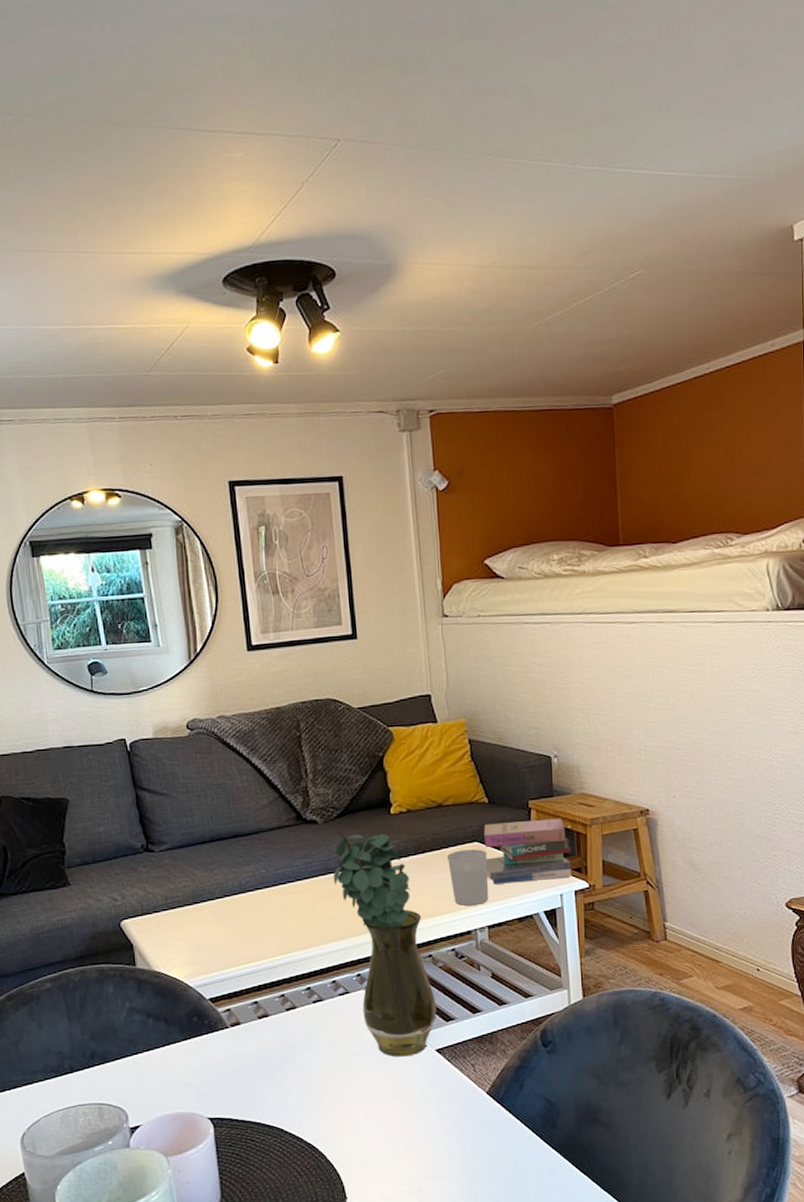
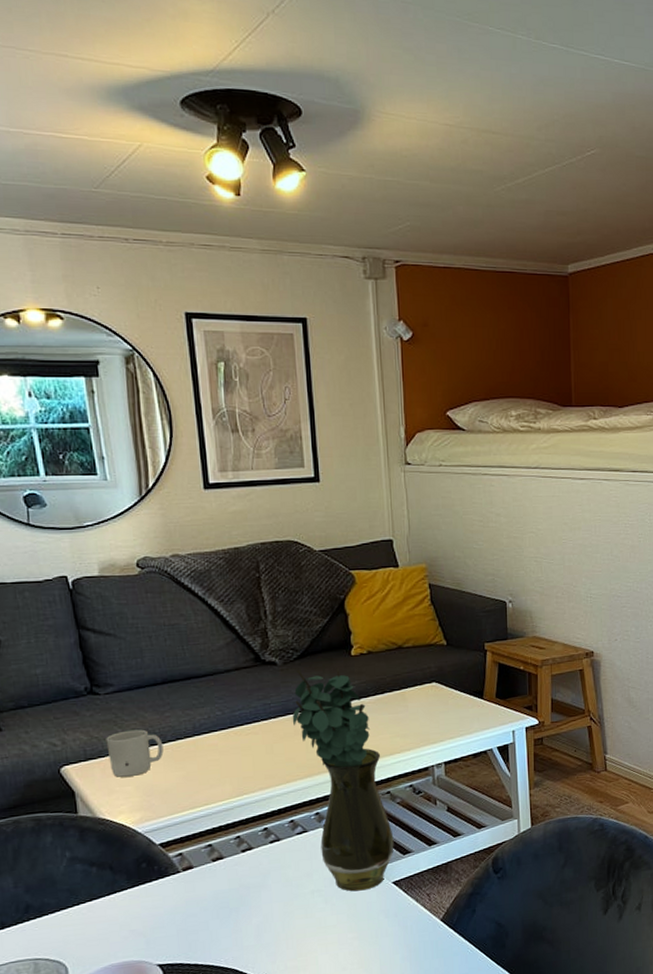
mug: none [160,886,212,932] -> present [106,729,164,777]
candle holder: present [447,849,489,906] -> none [407,689,446,743]
books: present [483,818,572,884] -> none [441,659,524,722]

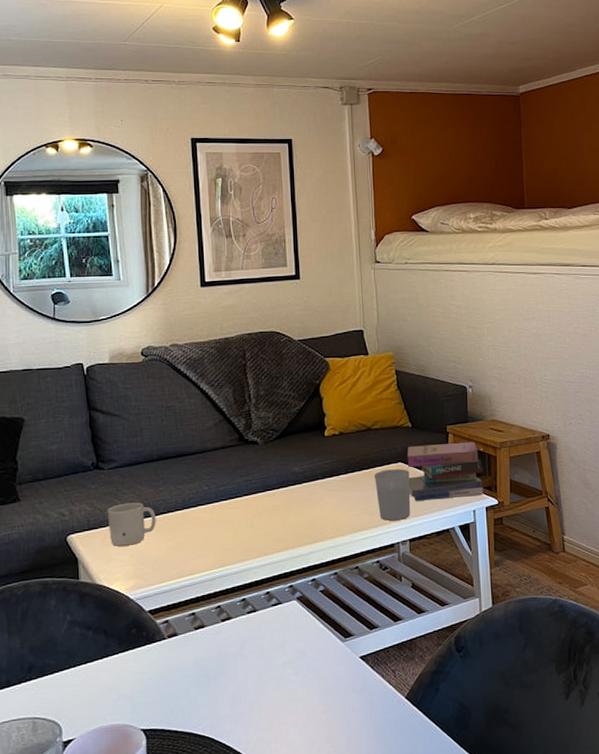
vase: present [292,668,394,892] -> none [270,448,362,665]
candle holder: none [407,689,446,743] -> present [375,469,411,521]
books: none [441,659,524,722] -> present [407,441,484,501]

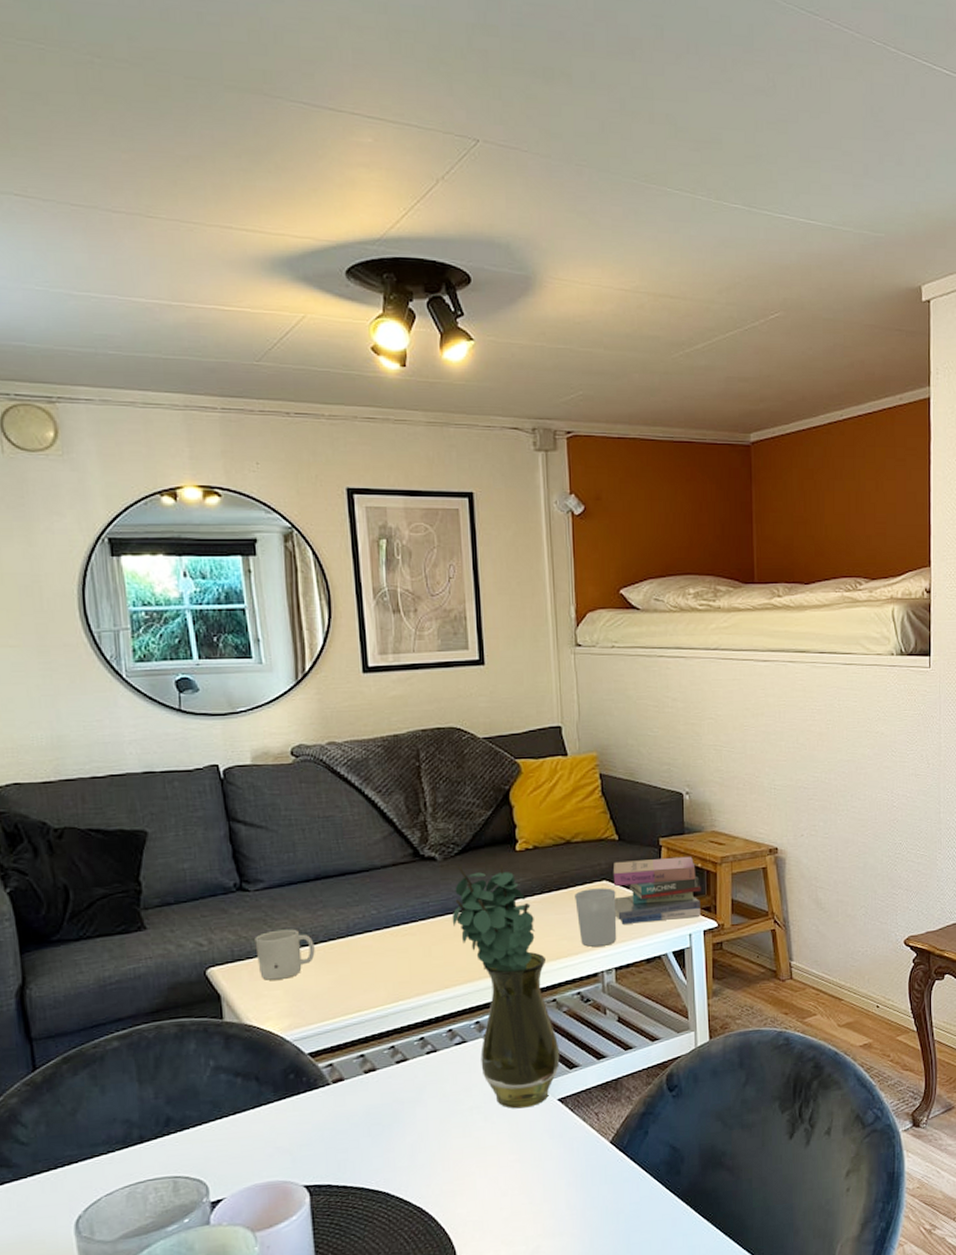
vase: none [270,448,362,665] -> present [452,864,560,1109]

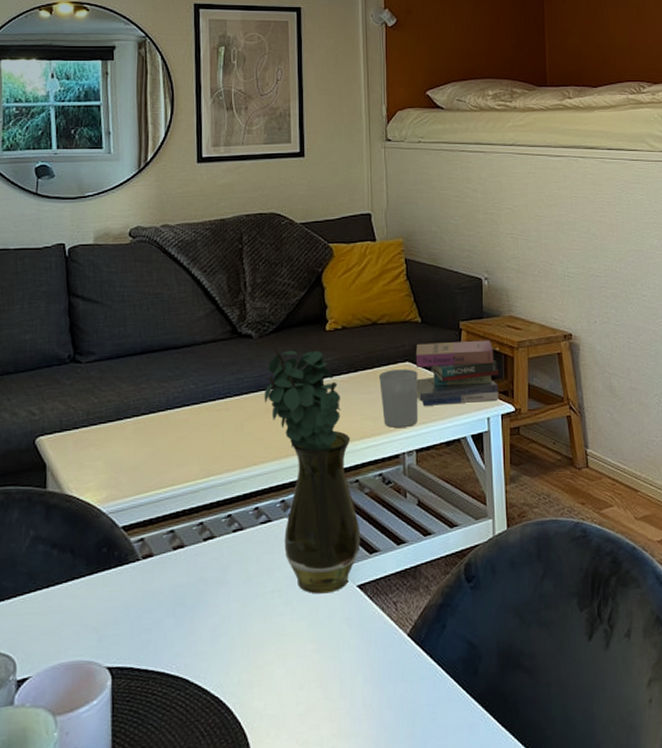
mug: present [254,929,315,980] -> none [82,401,136,451]

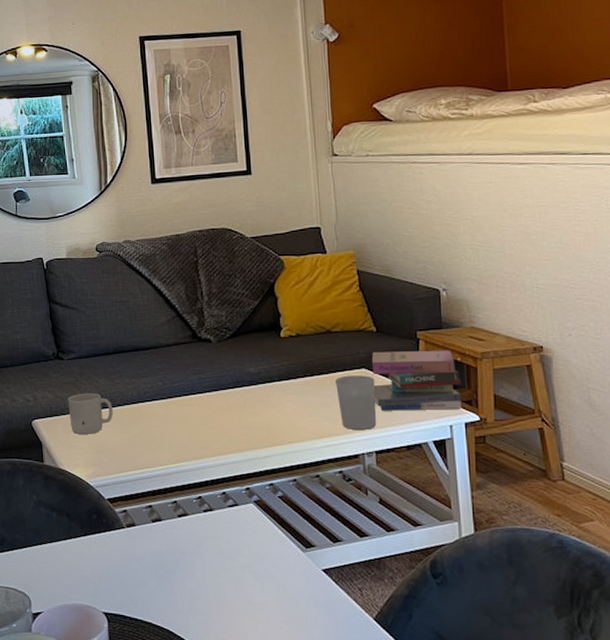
mug: none [82,401,136,451] -> present [67,393,113,434]
vase: present [264,343,361,594] -> none [225,348,324,574]

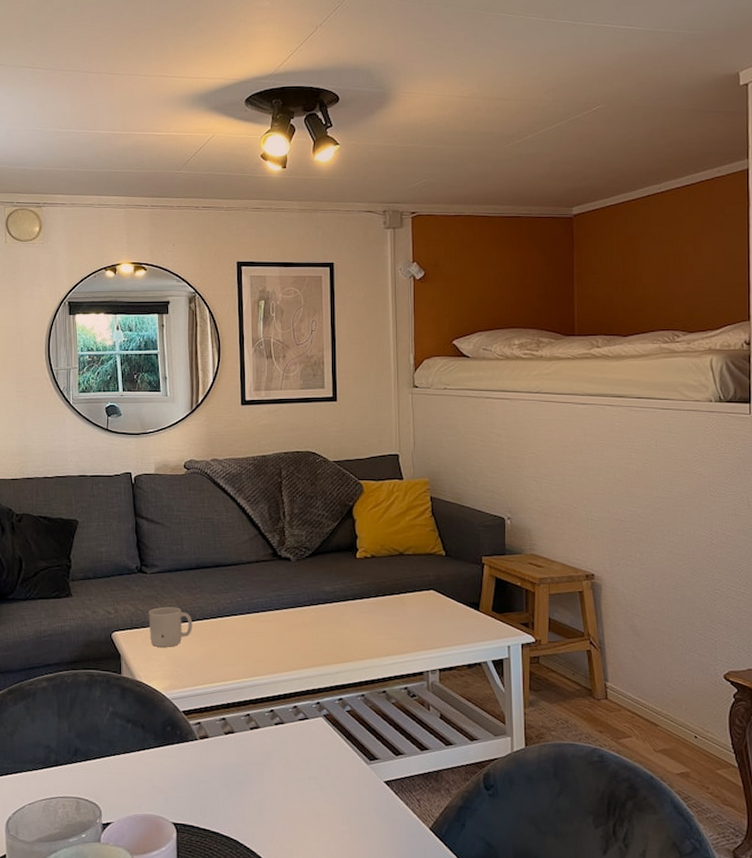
candle holder: present [335,375,377,430] -> none [405,596,442,648]
books: present [371,350,462,411] -> none [439,574,520,632]

